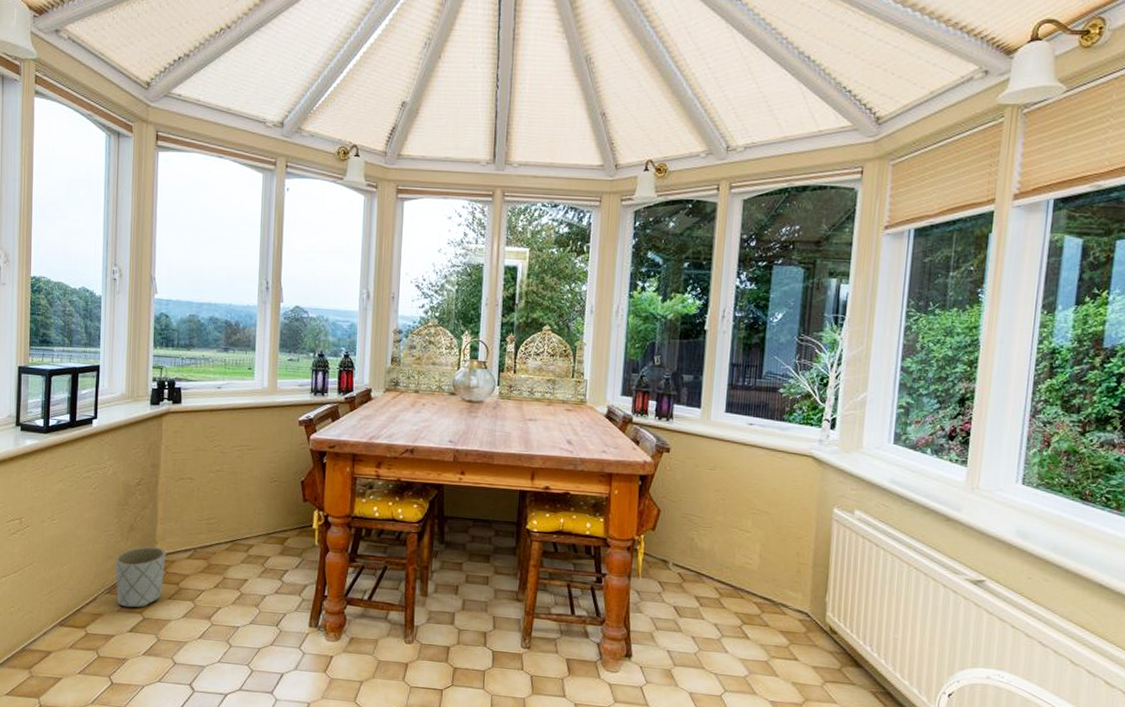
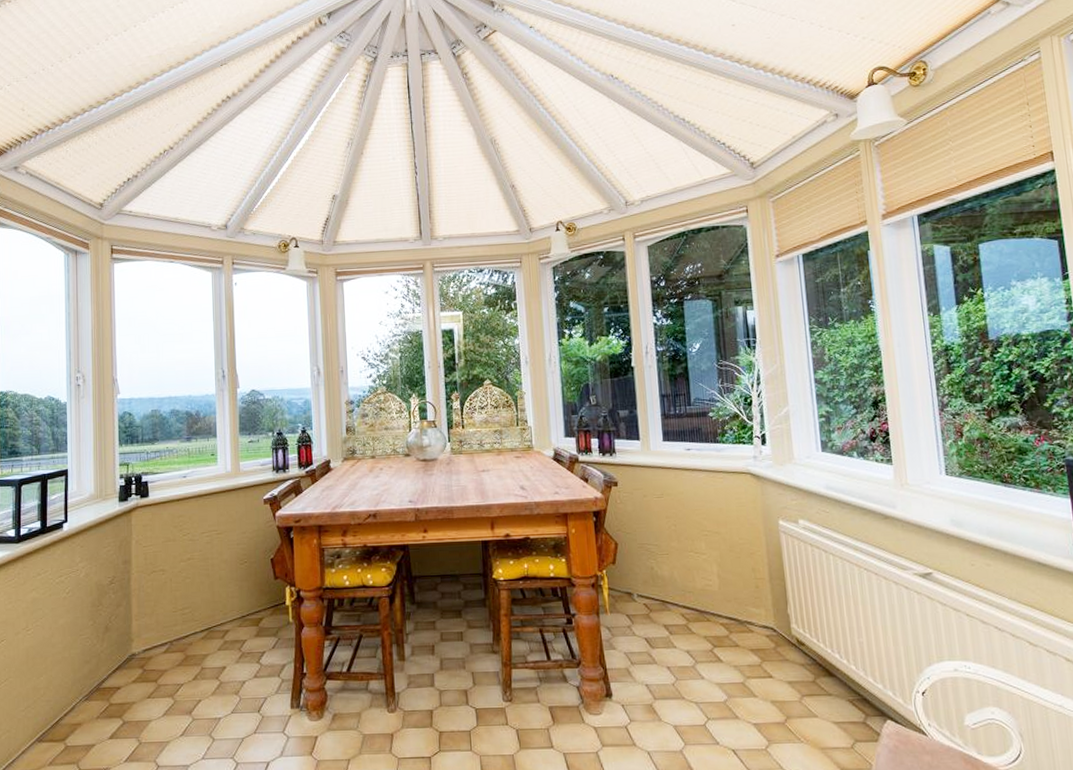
planter: present [115,546,165,608] -> none [92,645,142,713]

